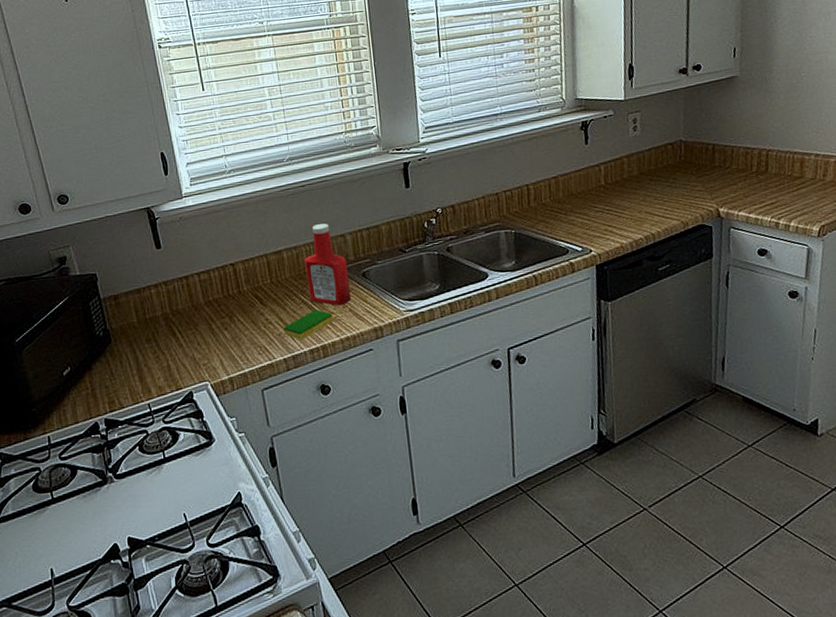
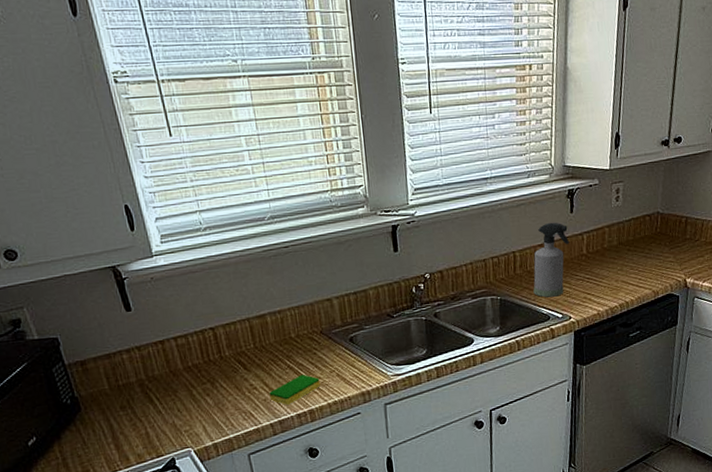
ketchup bottle: present [304,223,351,305] -> none [290,287,339,370]
spray bottle: none [548,154,586,230] -> present [533,222,570,298]

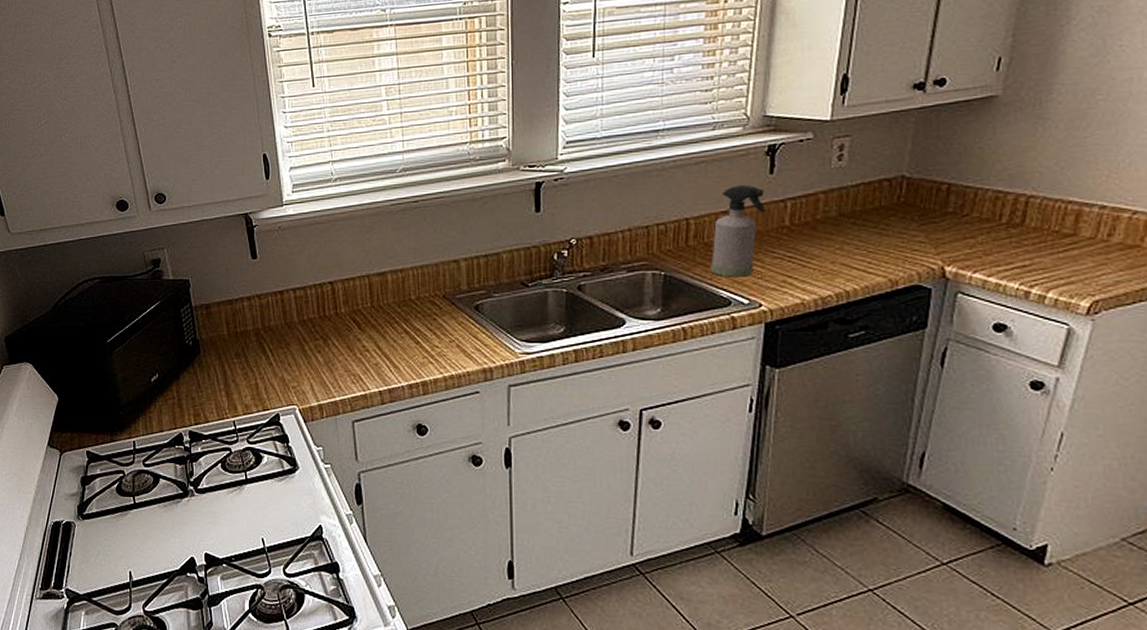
dish sponge: present [269,375,320,405] -> none [381,342,437,373]

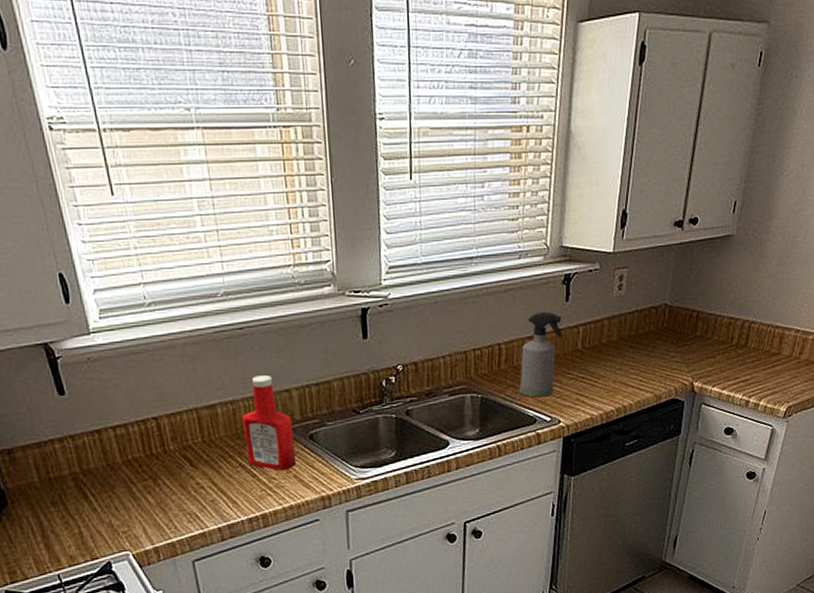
ketchup bottle: none [411,246,460,339] -> present [242,375,296,470]

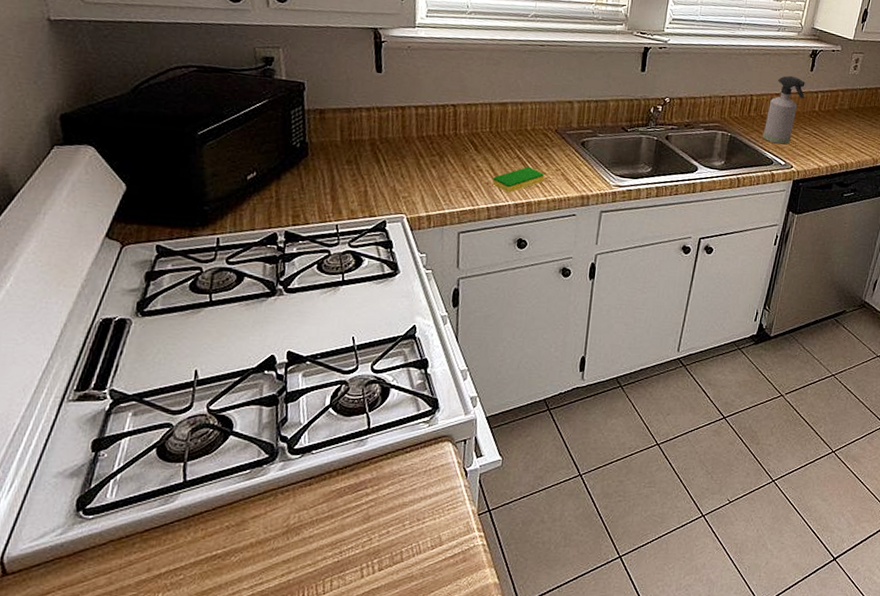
dish sponge: none [217,474,275,508] -> present [492,167,544,193]
ketchup bottle: present [242,375,296,470] -> none [525,86,570,168]

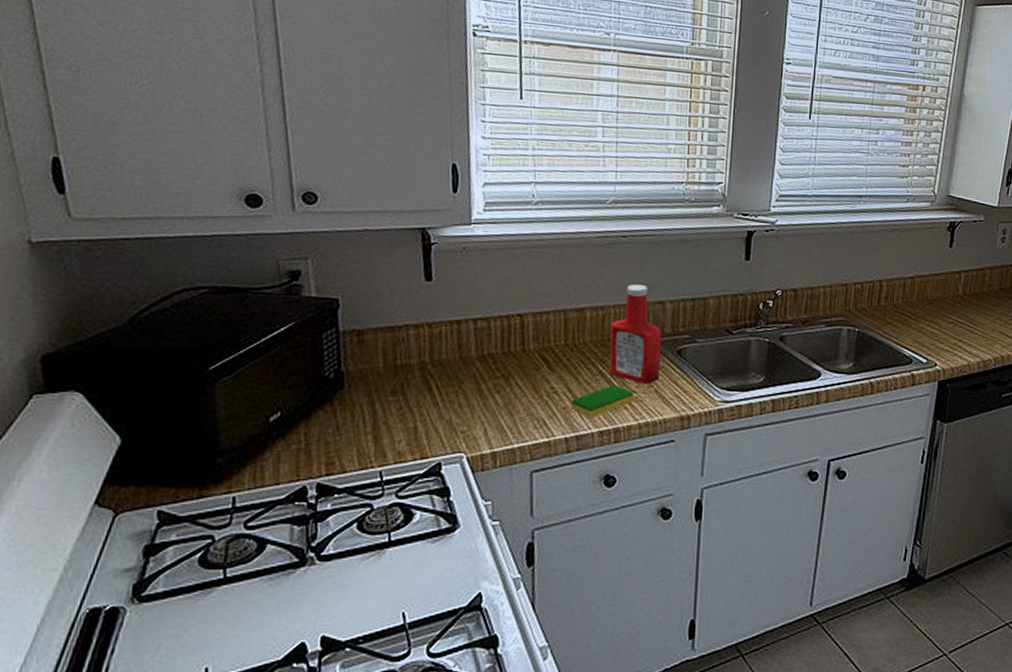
ketchup bottle: none [525,86,570,168] -> present [609,284,662,384]
spray bottle: present [762,75,805,145] -> none [897,254,945,338]

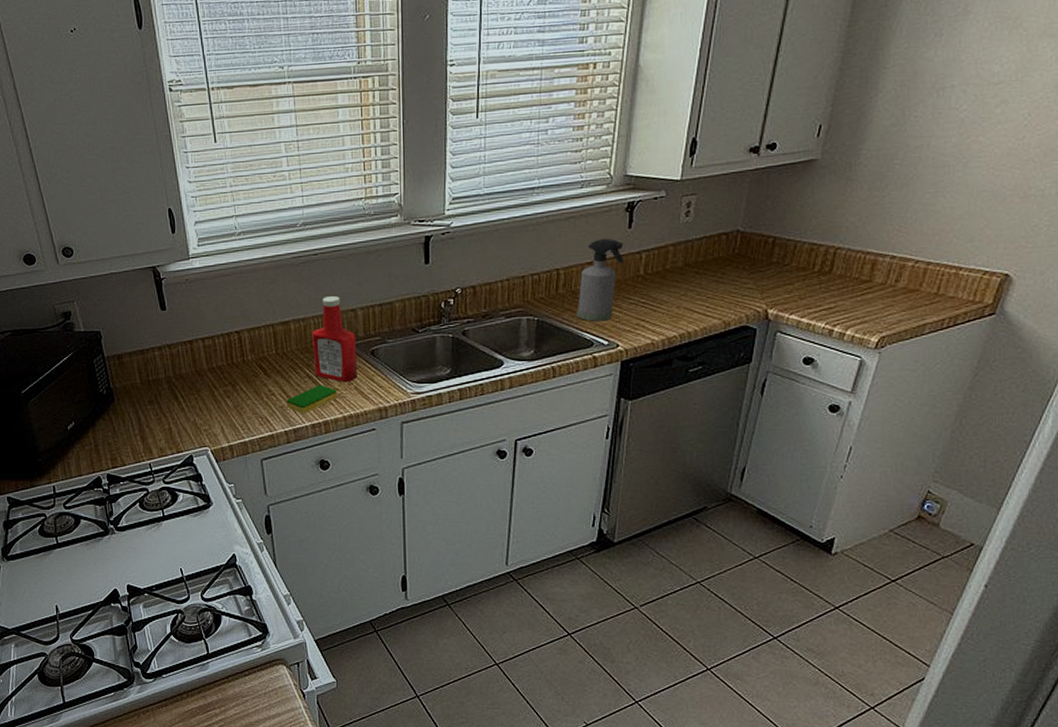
spray bottle: none [897,254,945,338] -> present [576,238,625,321]

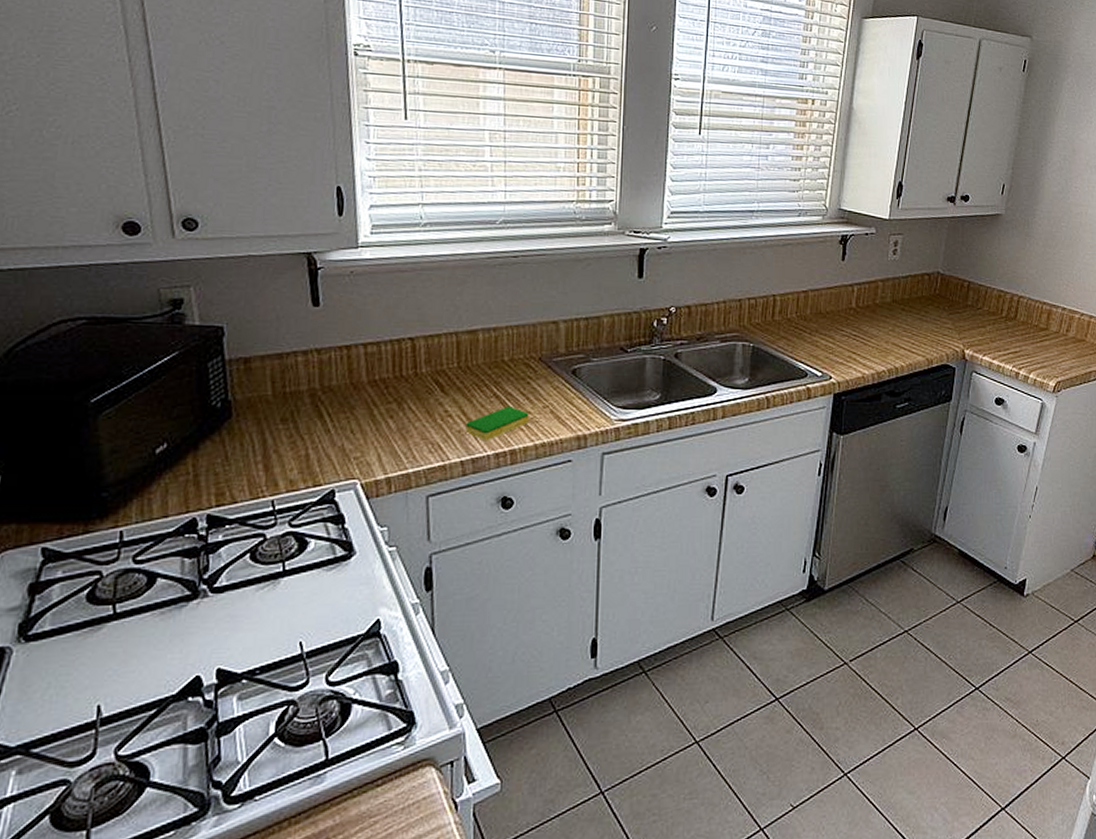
ketchup bottle: present [312,296,357,382] -> none [503,305,556,404]
spray bottle: present [576,238,625,321] -> none [792,268,838,351]

